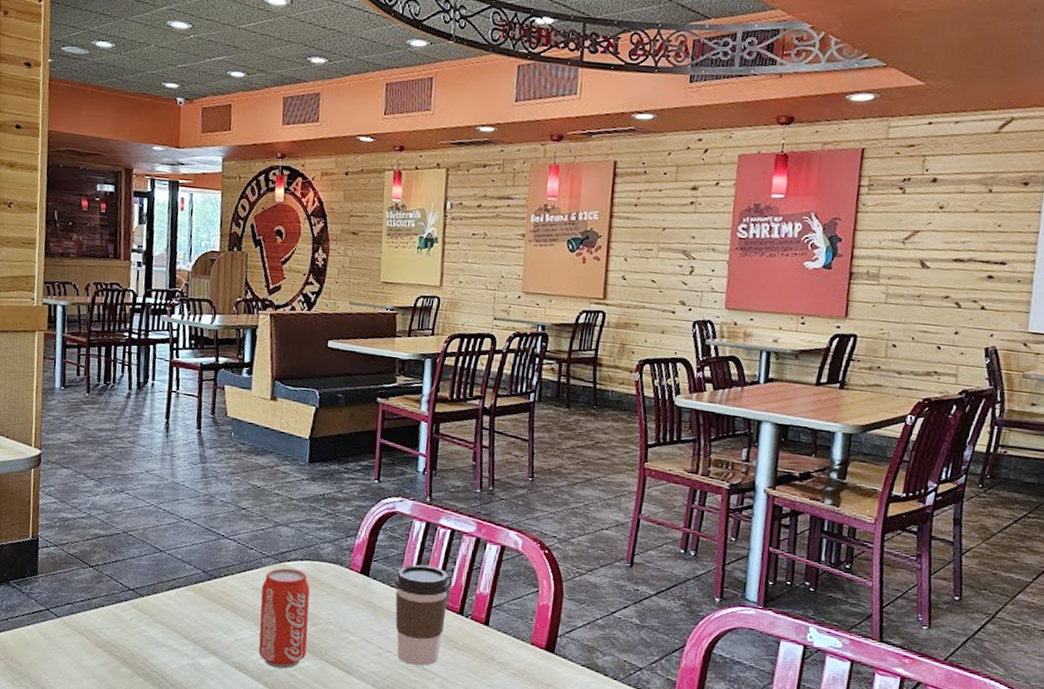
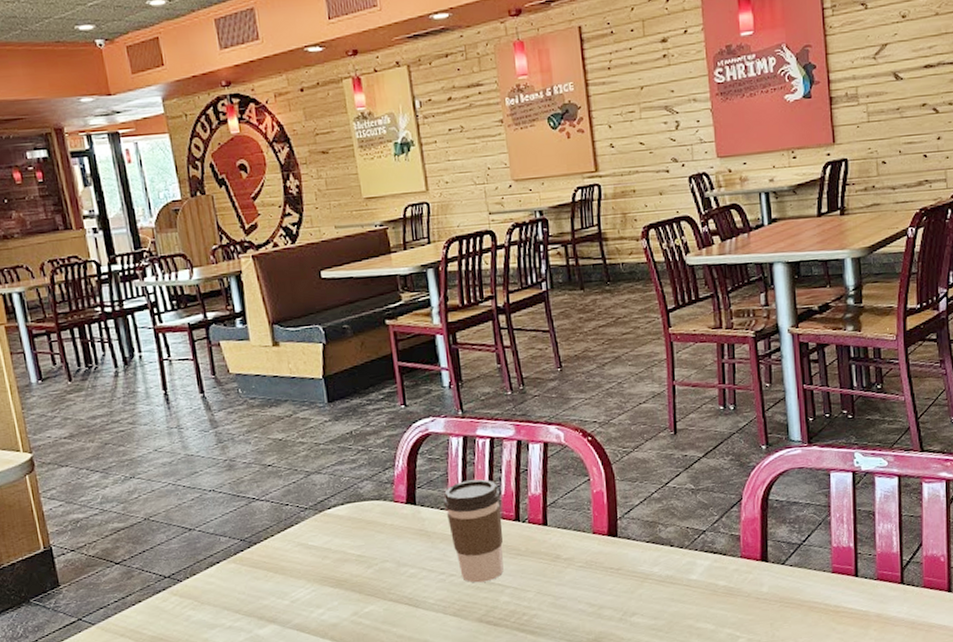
beverage can: present [258,568,310,669] -> none [306,515,368,620]

